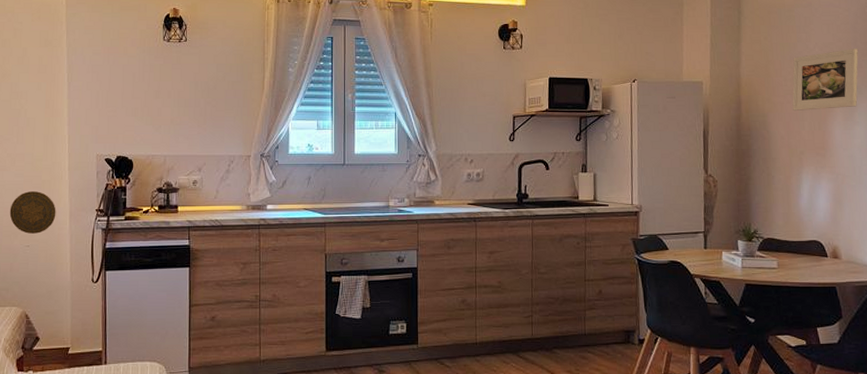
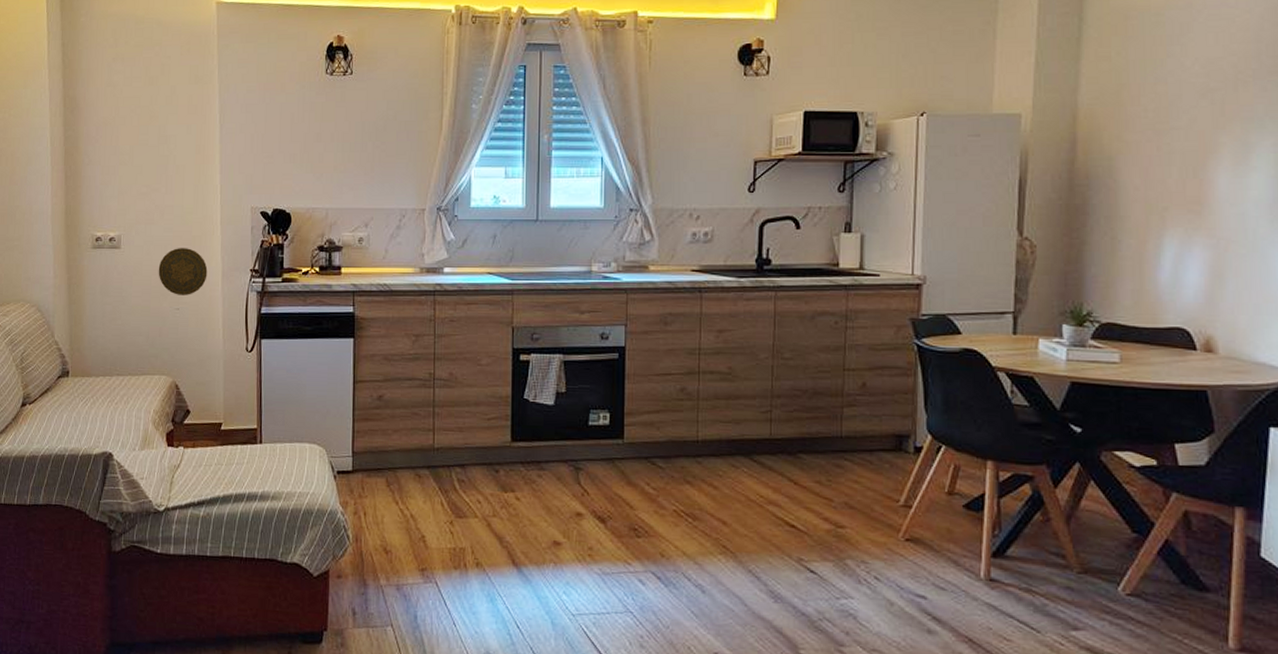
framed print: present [792,49,859,111] -> none [1154,65,1263,152]

